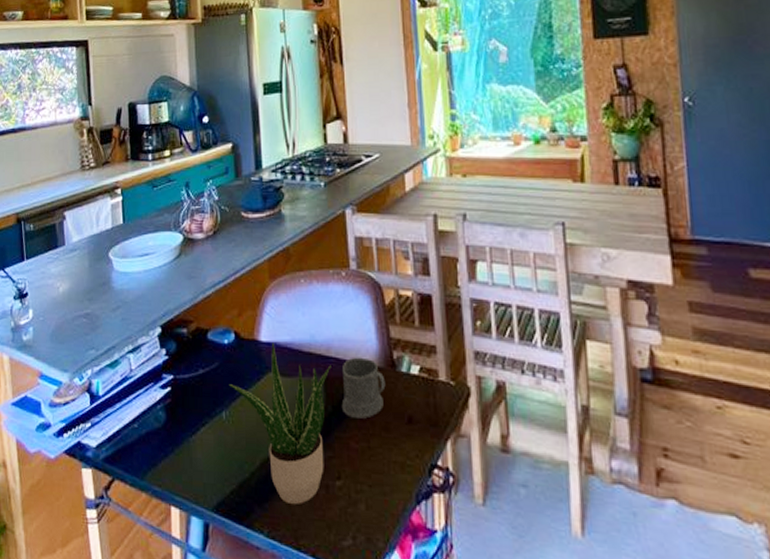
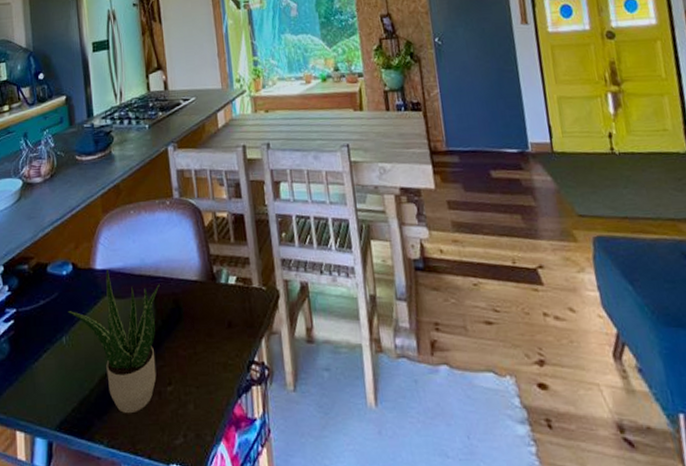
mug: present [341,357,386,419] -> none [169,274,208,329]

